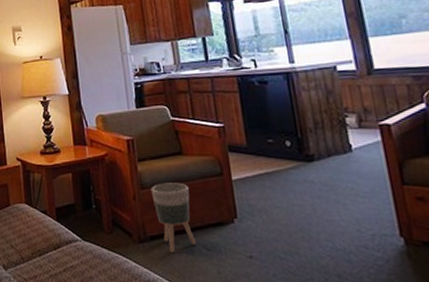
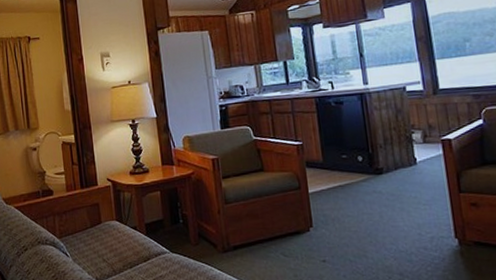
planter: present [150,182,196,252] -> none [234,197,275,260]

